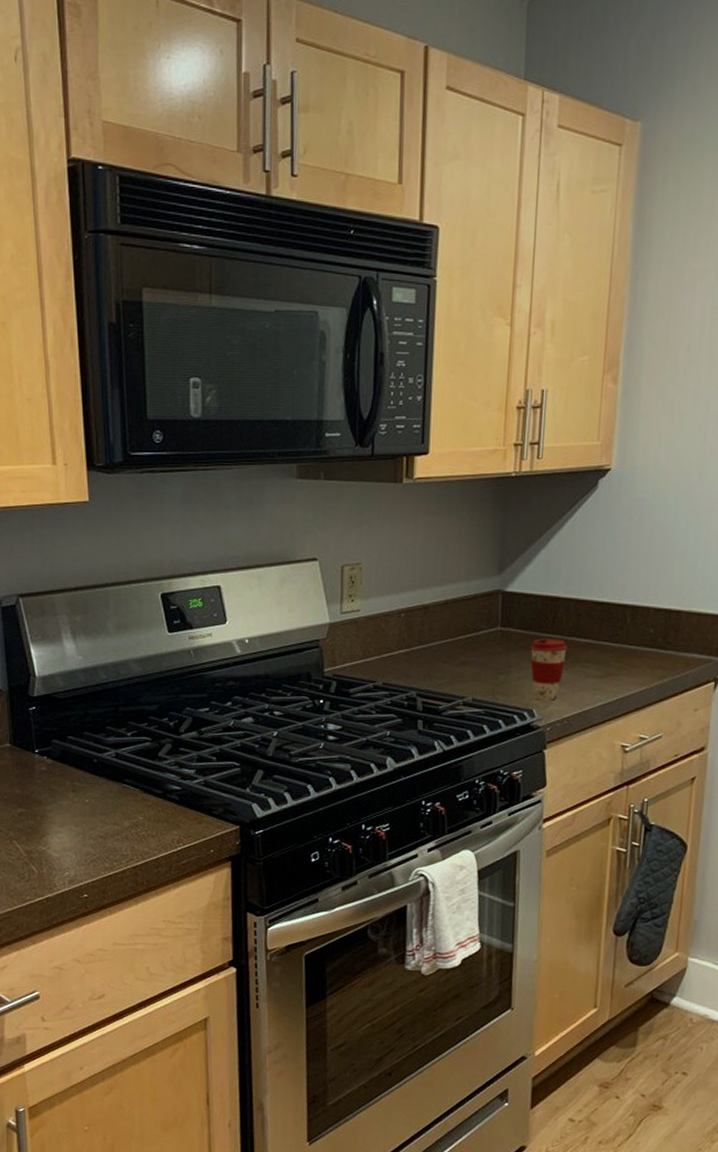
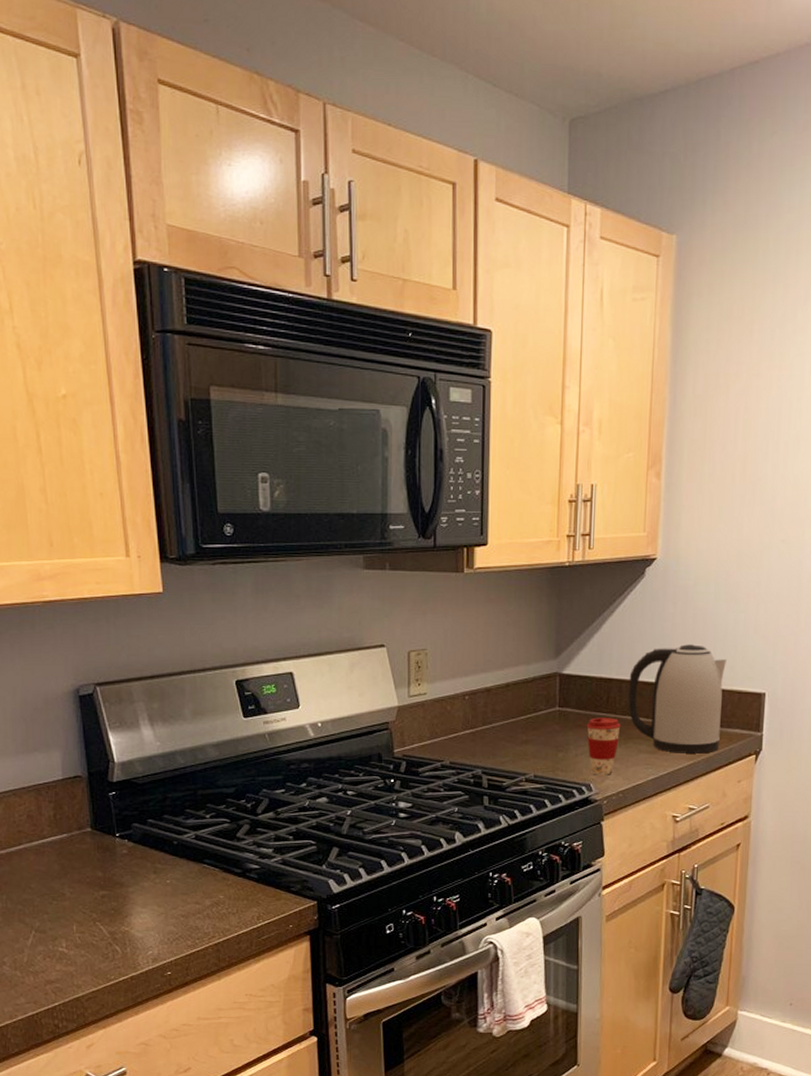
kettle: none [576,561,685,679] -> present [628,644,726,754]

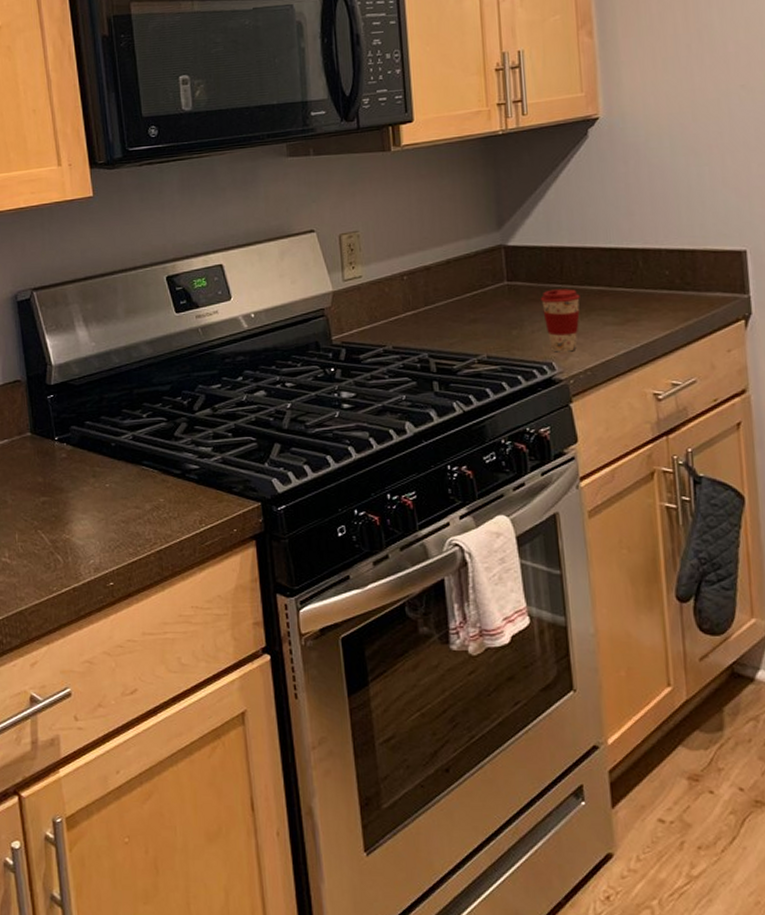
kettle: present [628,644,726,754] -> none [583,204,699,323]

